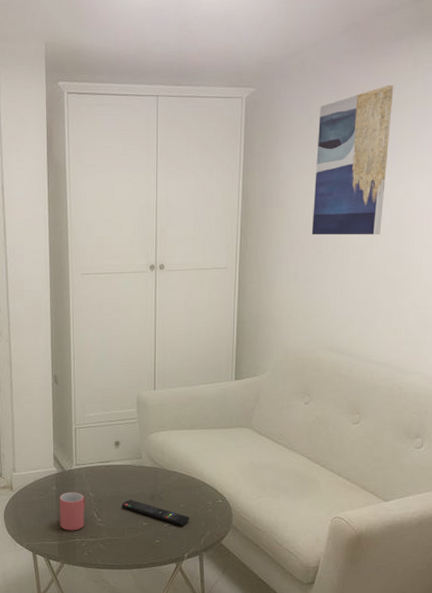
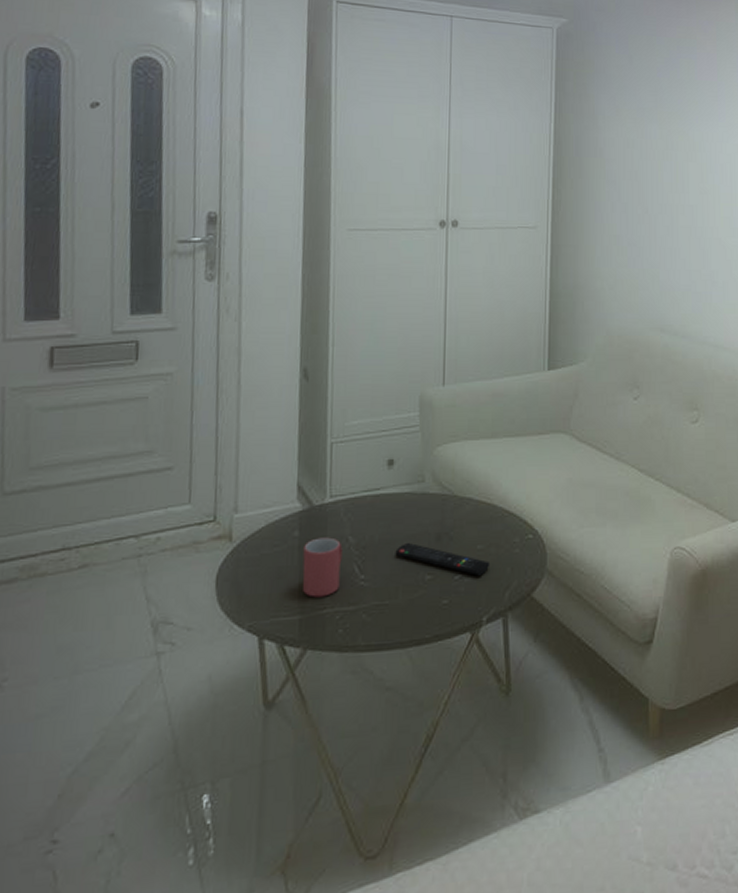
wall art: present [311,85,394,236] -> none [635,29,718,195]

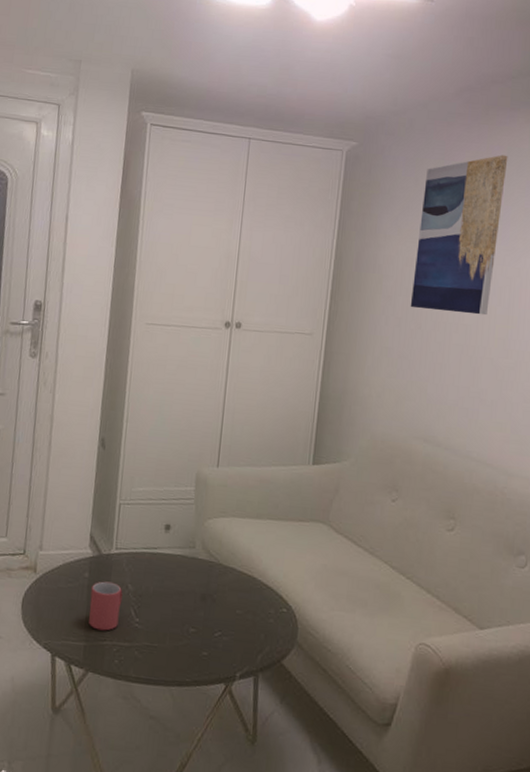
remote control: present [395,543,491,576] -> none [165,598,247,637]
wall art: none [635,29,718,195] -> present [410,154,508,316]

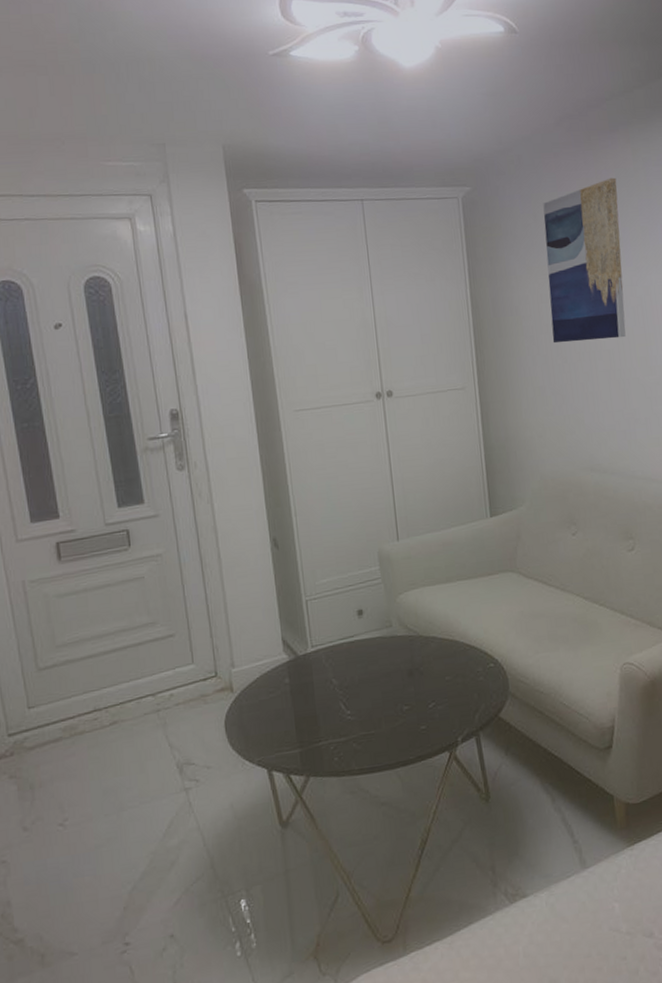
mug: present [89,581,123,631] -> none [295,681,330,733]

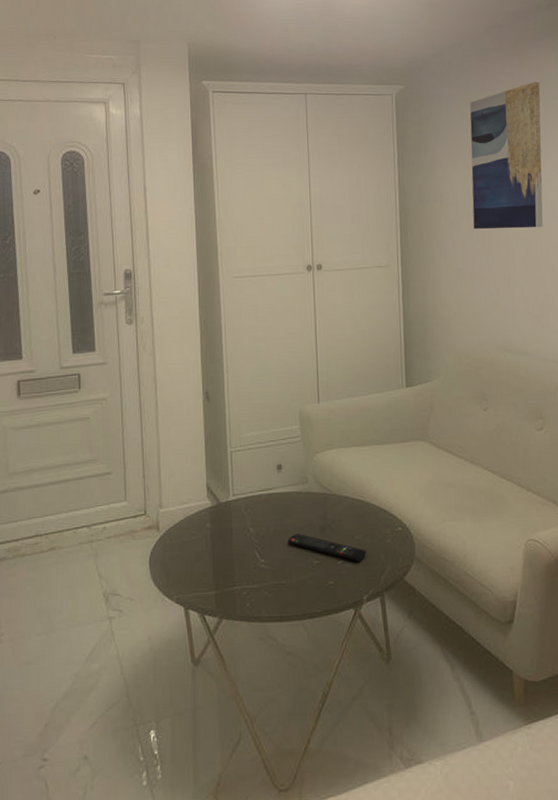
remote control: none [374,680,459,703] -> present [288,534,367,561]

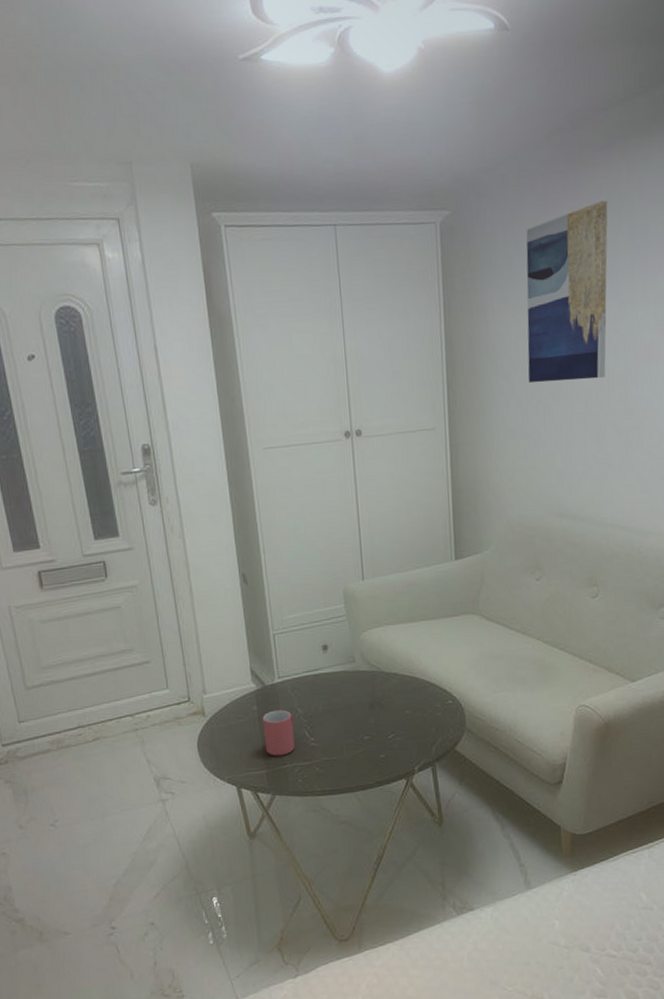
mug: none [215,528,246,577] -> present [262,709,295,756]
remote control: present [288,534,367,561] -> none [337,711,418,735]

